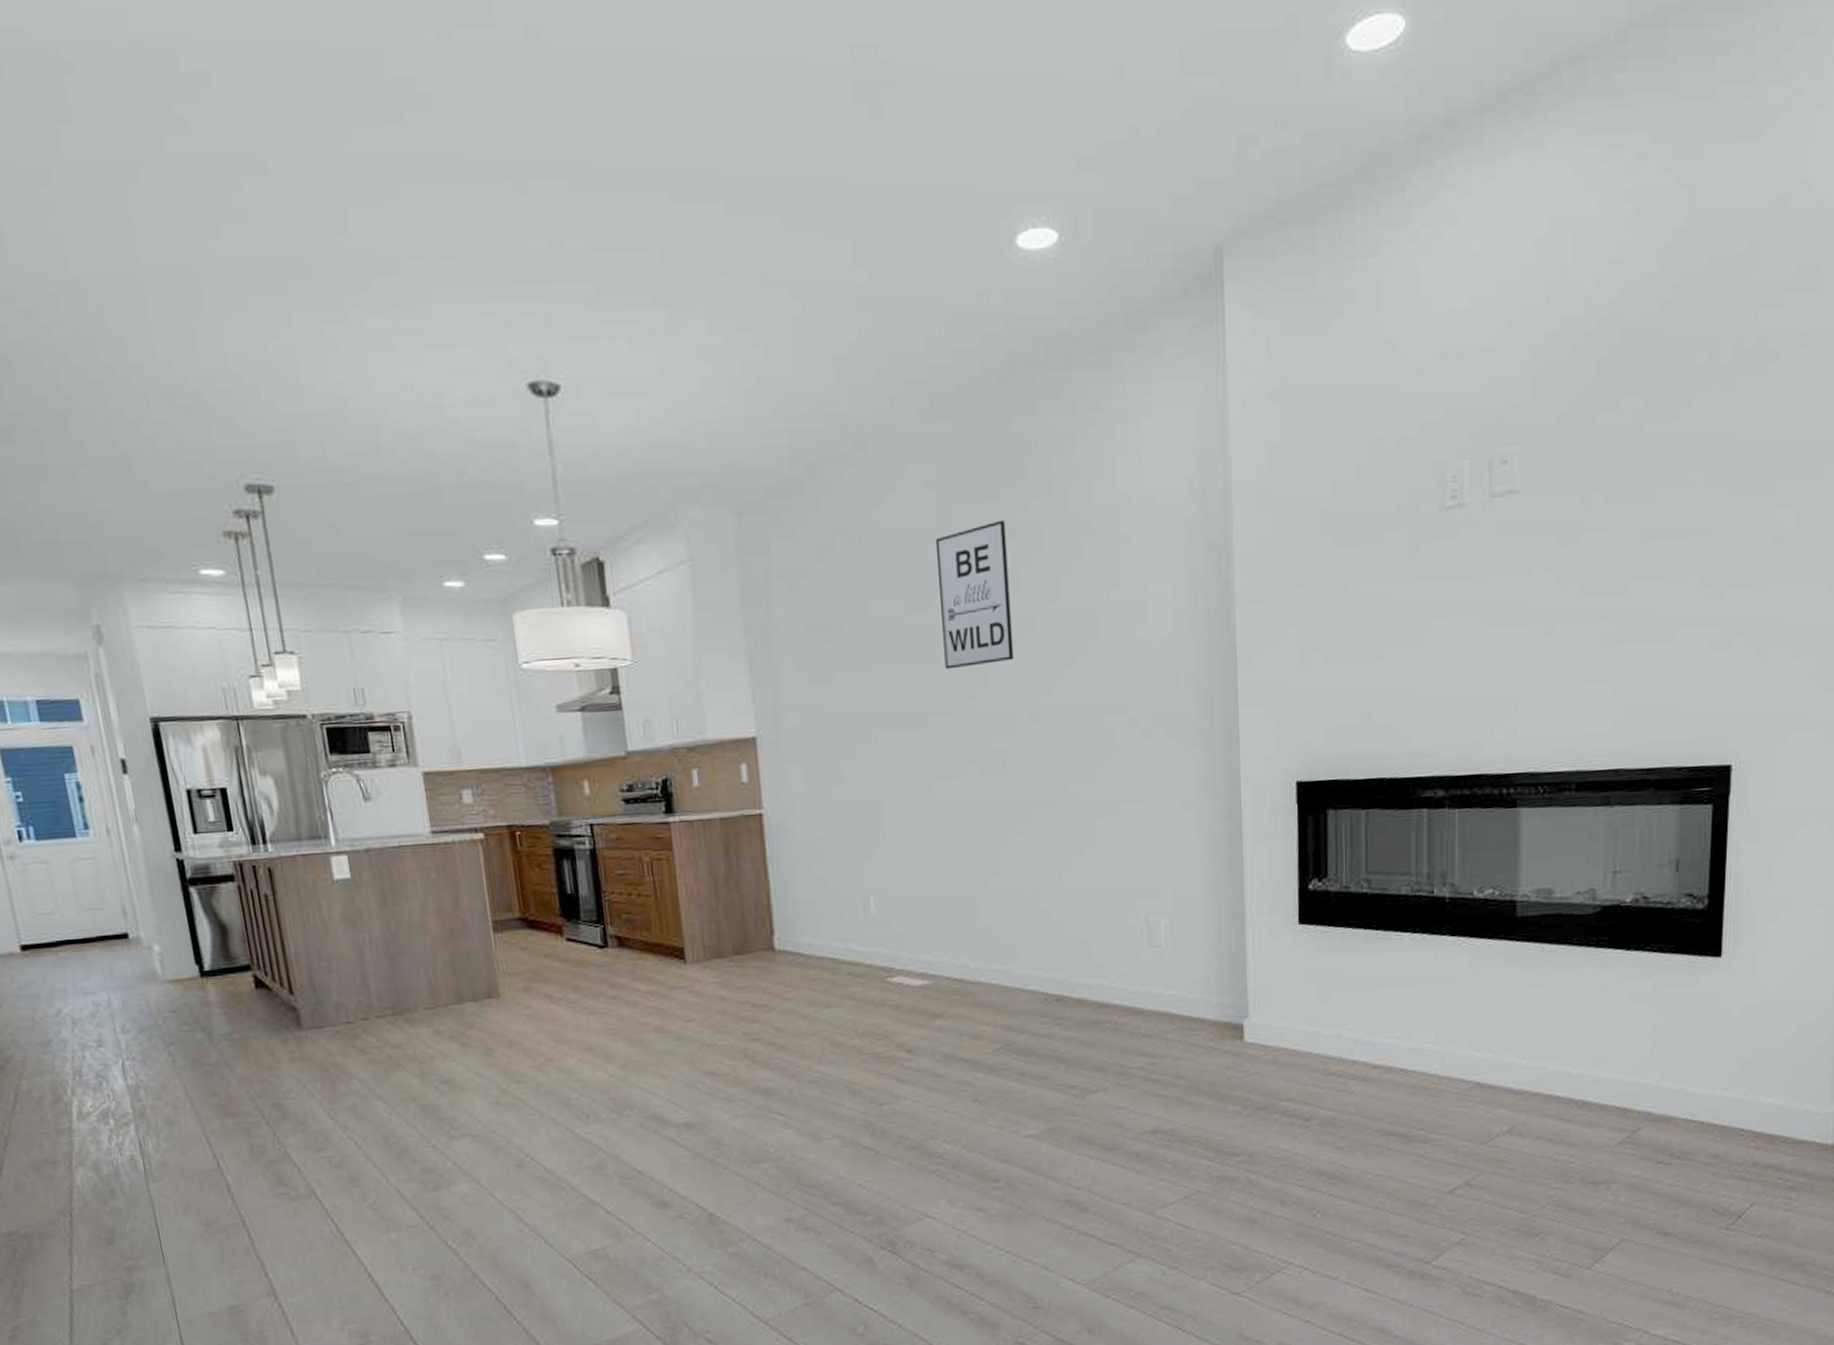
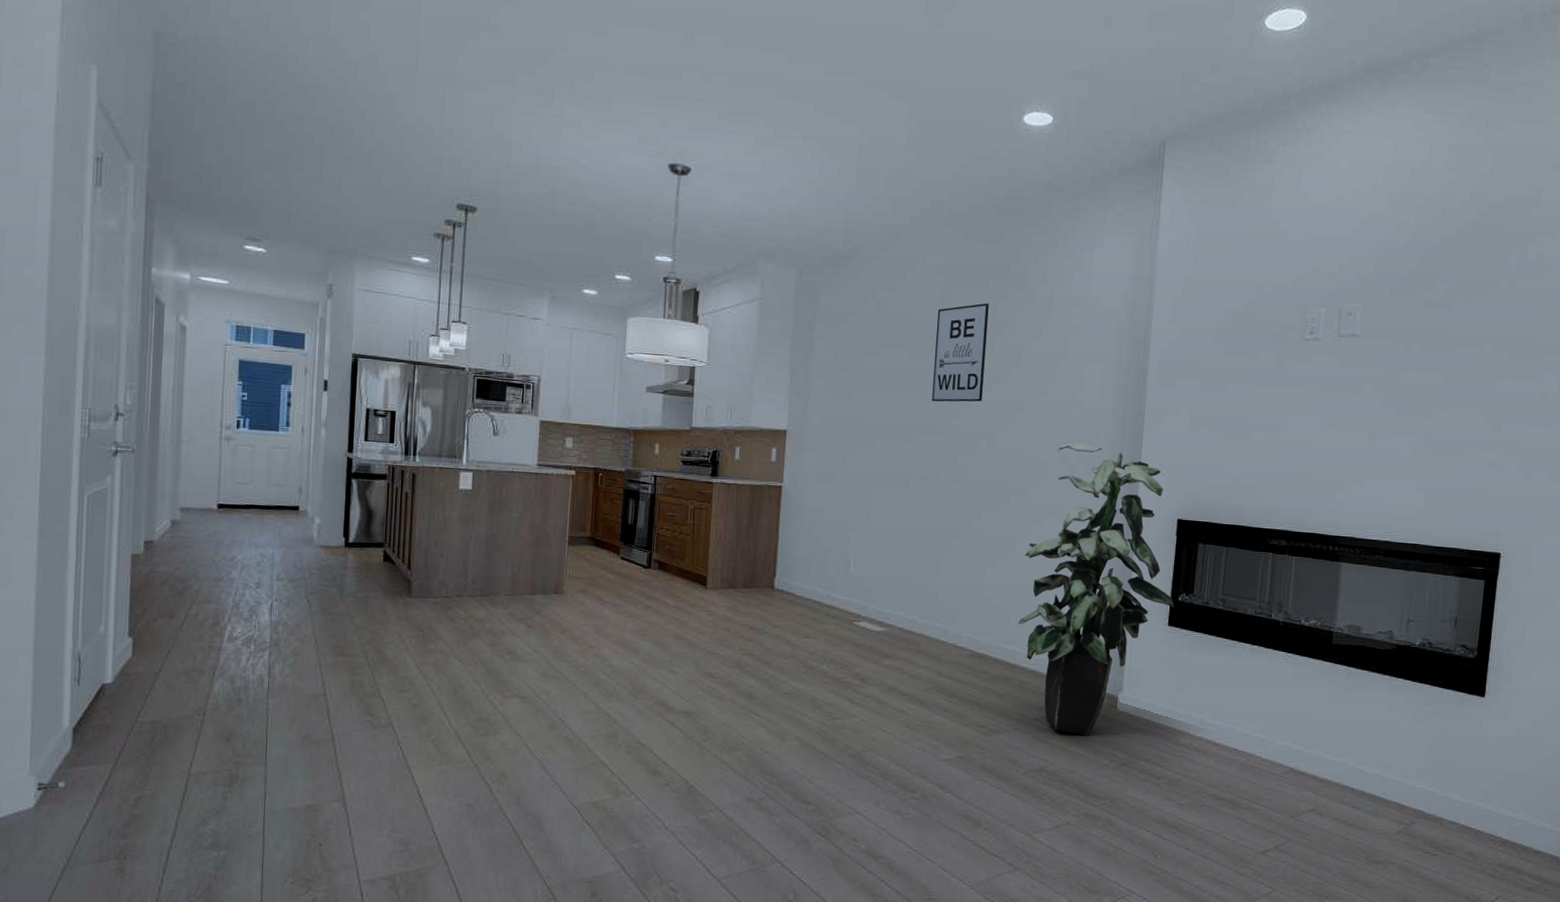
indoor plant: none [1099,696,1304,1080] -> present [1018,442,1174,735]

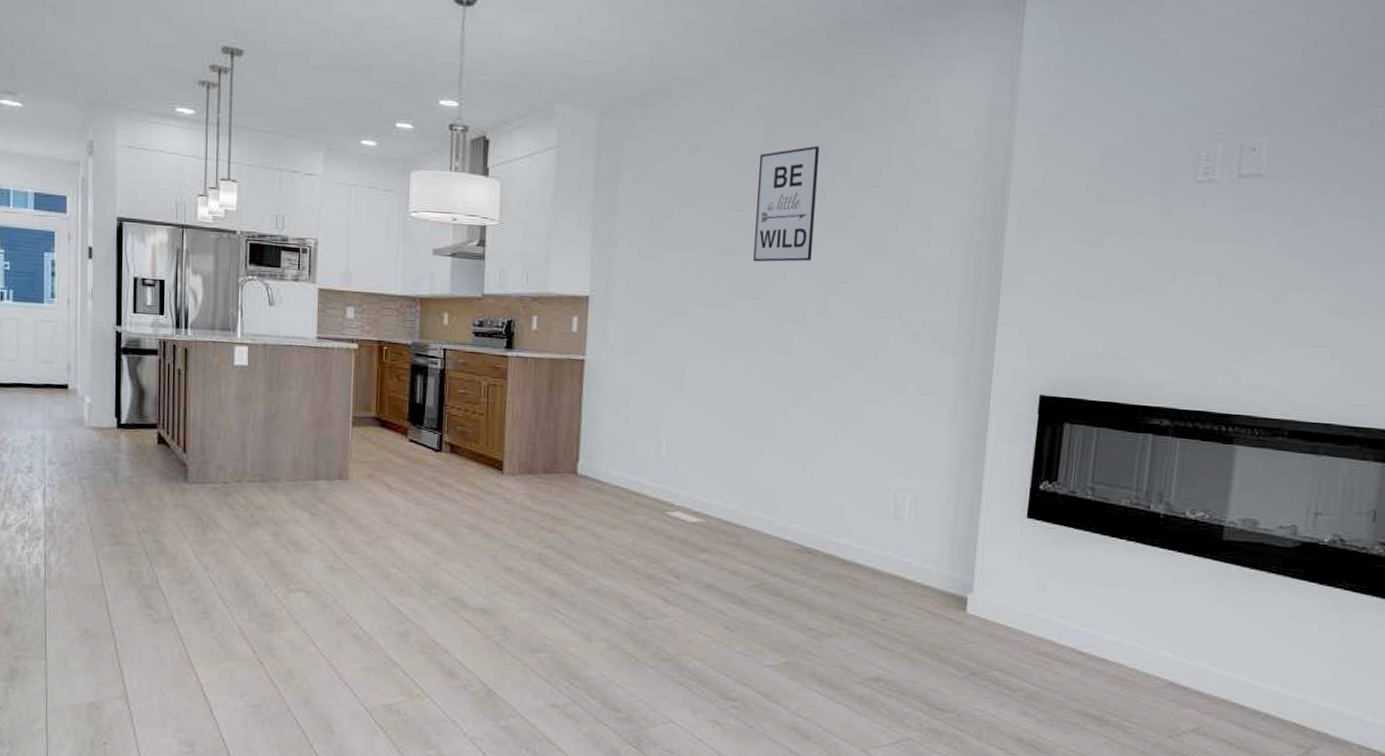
indoor plant: present [1018,442,1174,735] -> none [853,306,1035,641]

